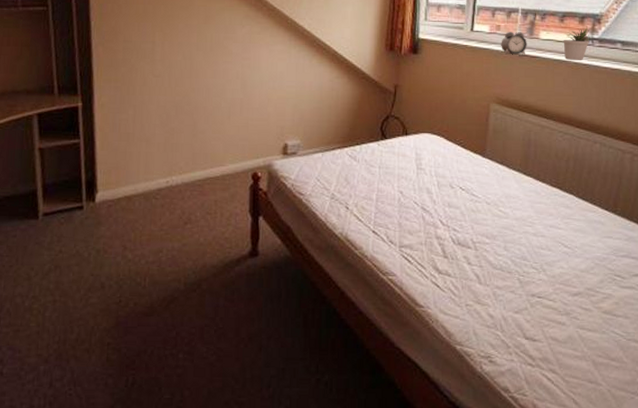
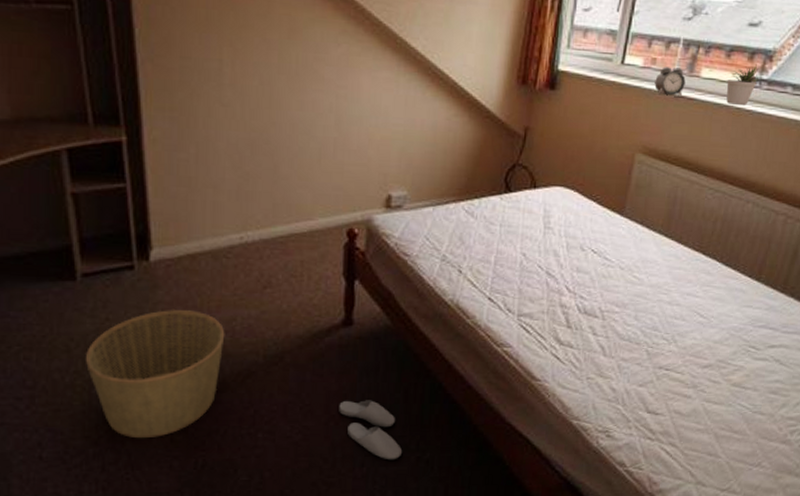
basket: none [42,243,153,358] -> present [86,310,225,439]
slippers: none [248,324,304,382] -> present [339,400,403,460]

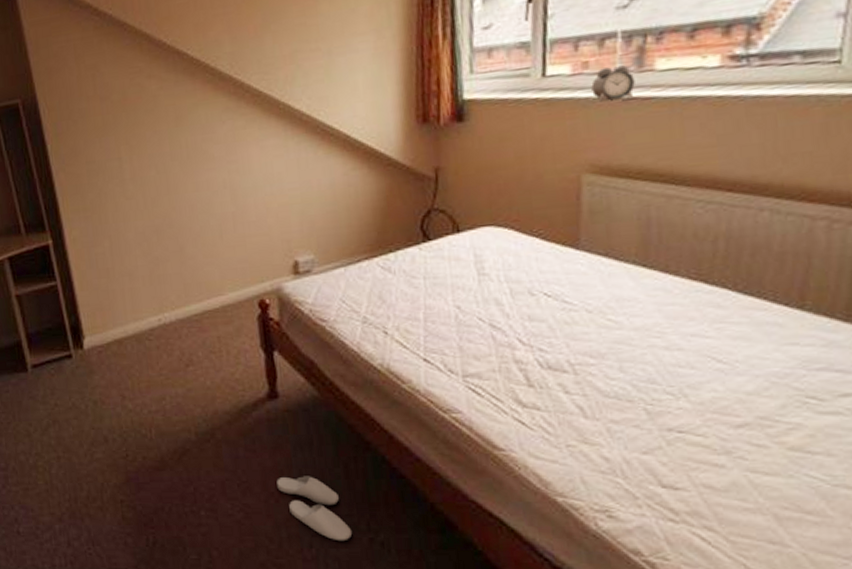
basket: present [86,310,225,439] -> none [43,392,158,516]
potted plant: present [726,65,759,106] -> none [695,40,743,95]

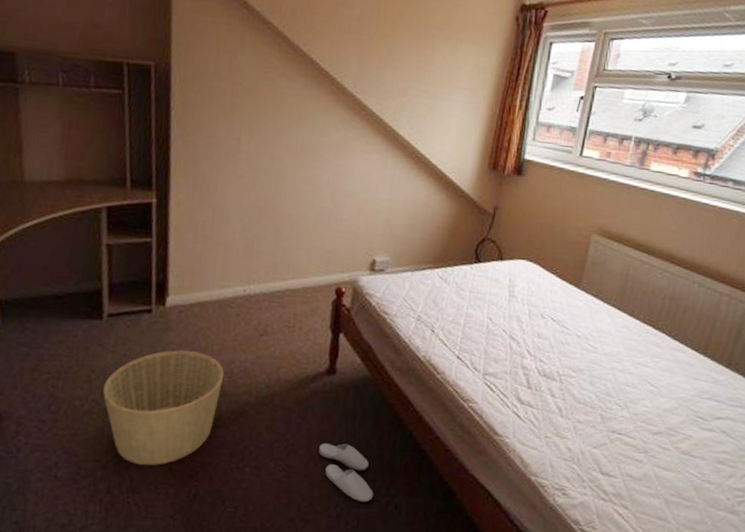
basket: none [43,392,158,516] -> present [103,350,224,466]
alarm clock: present [591,65,635,103] -> none [609,160,637,186]

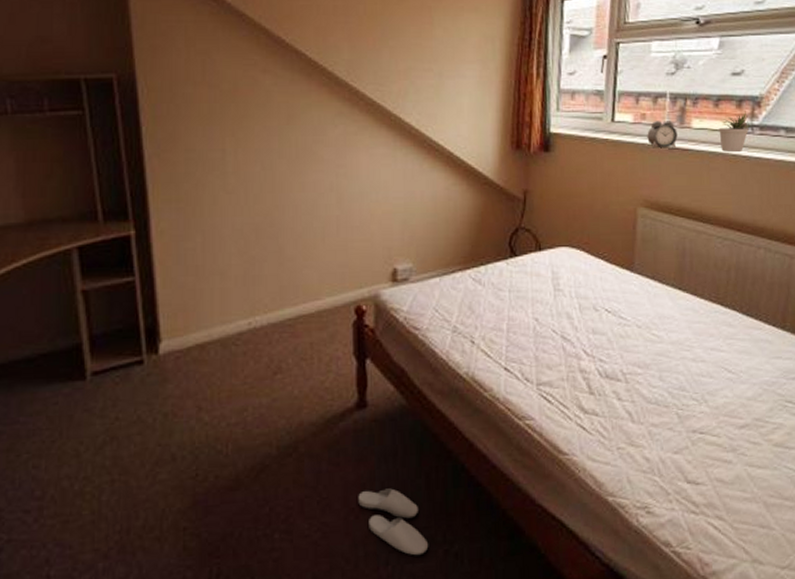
basket: present [103,350,224,466] -> none [96,403,237,549]
alarm clock: none [609,160,637,186] -> present [647,121,678,149]
potted plant: none [673,162,703,197] -> present [719,112,749,153]

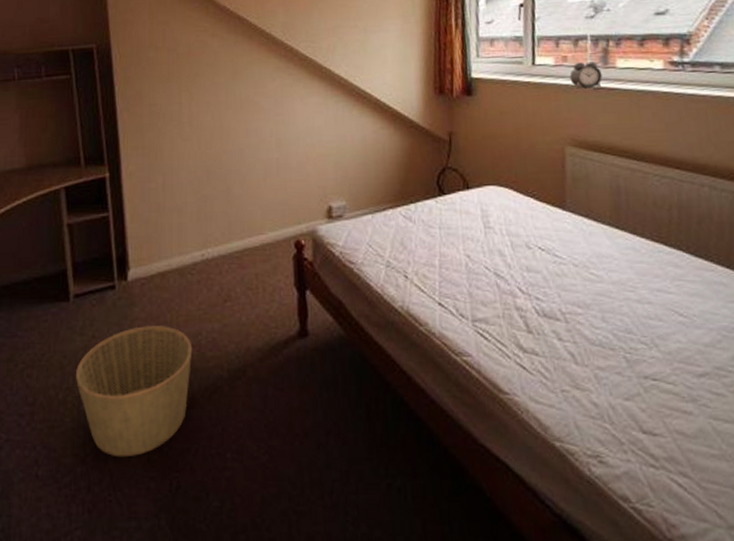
basket: none [96,403,237,549] -> present [76,326,193,458]
slippers: present [358,488,429,556] -> none [302,417,372,487]
potted plant: present [719,112,749,153] -> none [646,50,680,91]

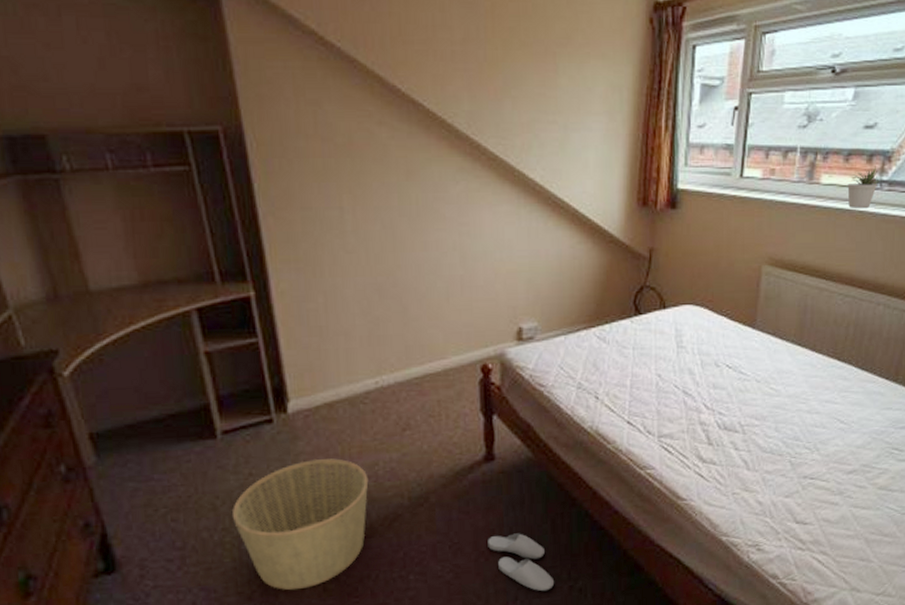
slippers: none [302,417,372,487] -> present [488,533,555,592]
alarm clock: present [569,62,603,89] -> none [775,176,806,205]
potted plant: none [646,50,680,91] -> present [847,167,878,209]

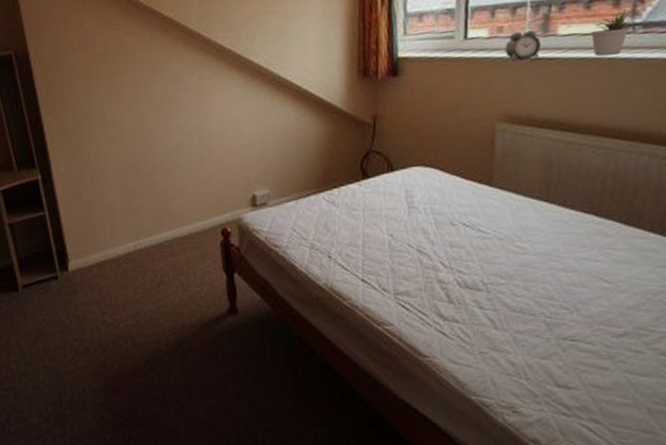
basket: present [232,458,369,591] -> none [32,309,133,417]
slippers: present [488,533,555,592] -> none [235,380,300,436]
alarm clock: none [775,176,806,205] -> present [505,30,541,62]

